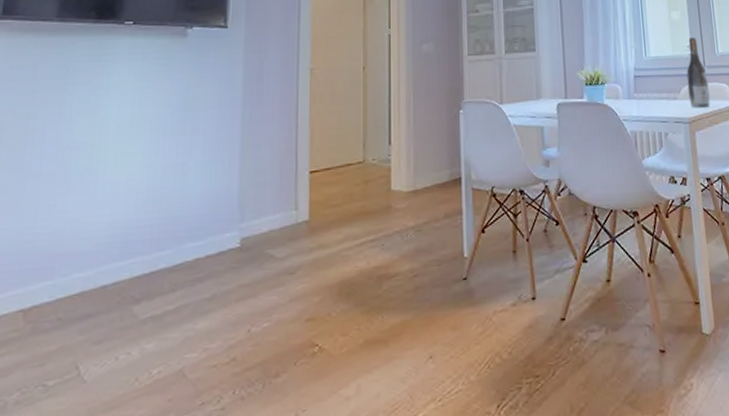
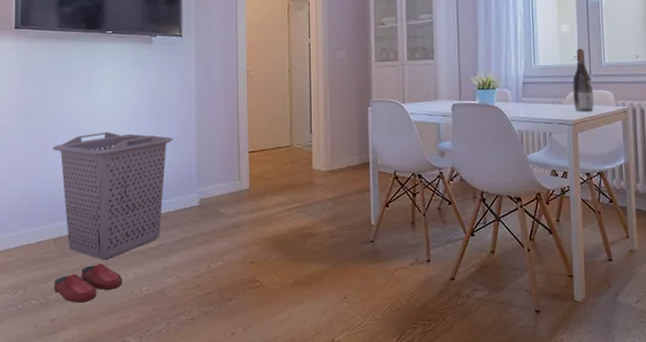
slippers: none [17,340,124,403] -> present [54,264,123,303]
laundry basket: none [34,153,209,335] -> present [53,132,173,260]

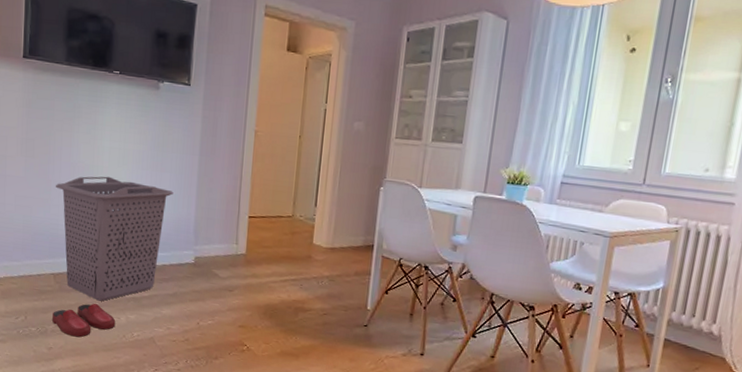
wine bottle: present [572,49,594,112] -> none [616,152,645,226]

